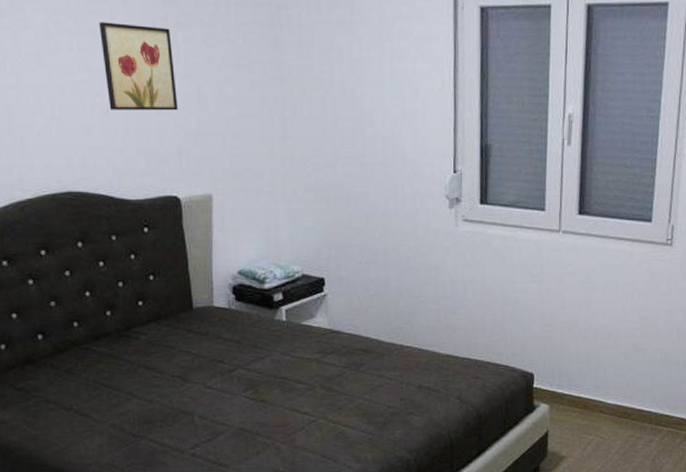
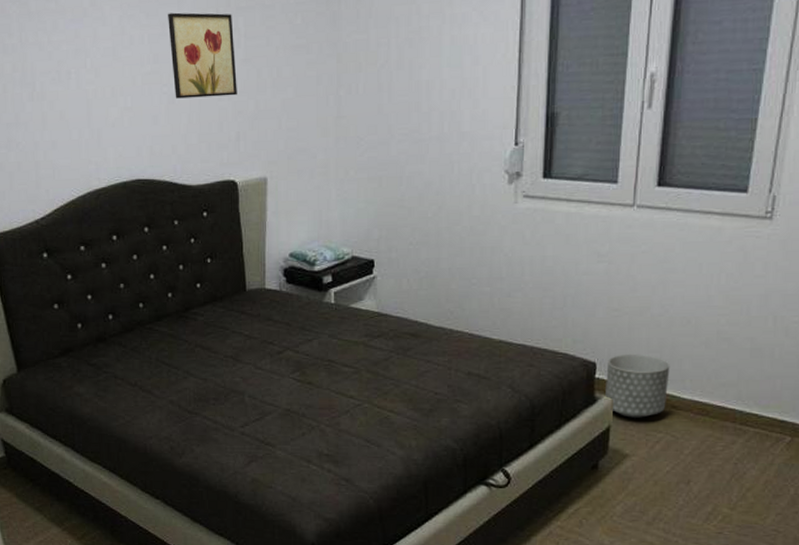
planter: none [543,364,597,423] -> present [605,353,671,418]

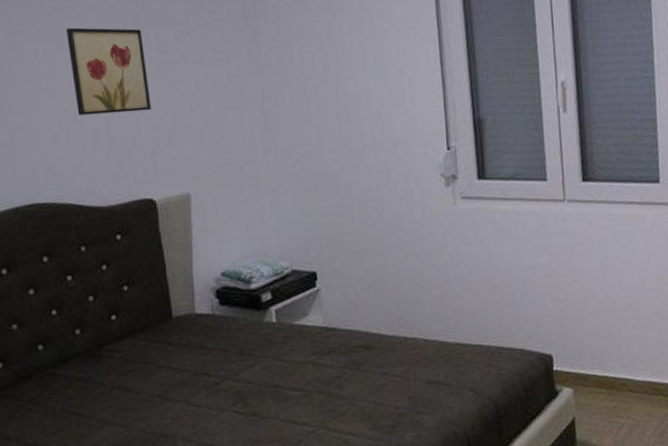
planter: present [605,353,671,418] -> none [563,341,623,407]

